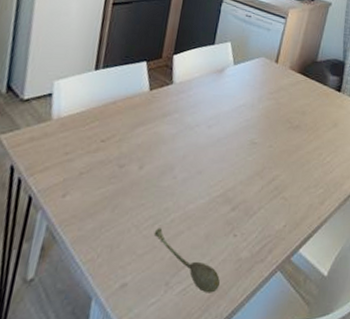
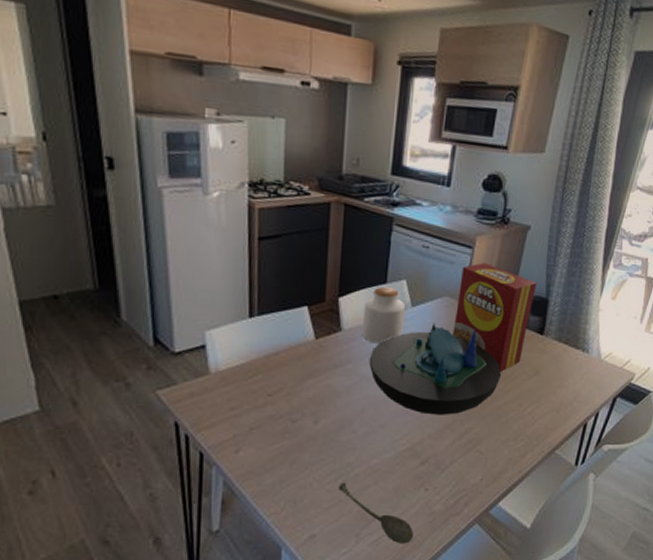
jar: none [190,47,229,96] -> present [361,287,406,344]
decorative bowl: none [193,79,306,163] -> present [369,323,502,415]
cereal box: none [266,30,337,124] -> present [453,263,538,372]

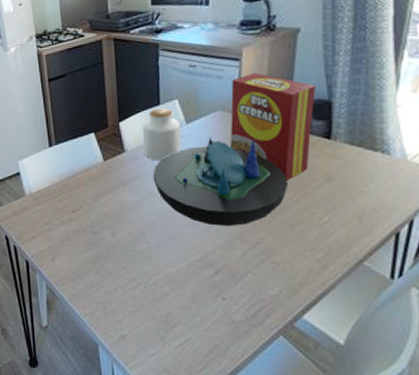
soupspoon: present [338,482,413,544] -> none [140,289,216,351]

